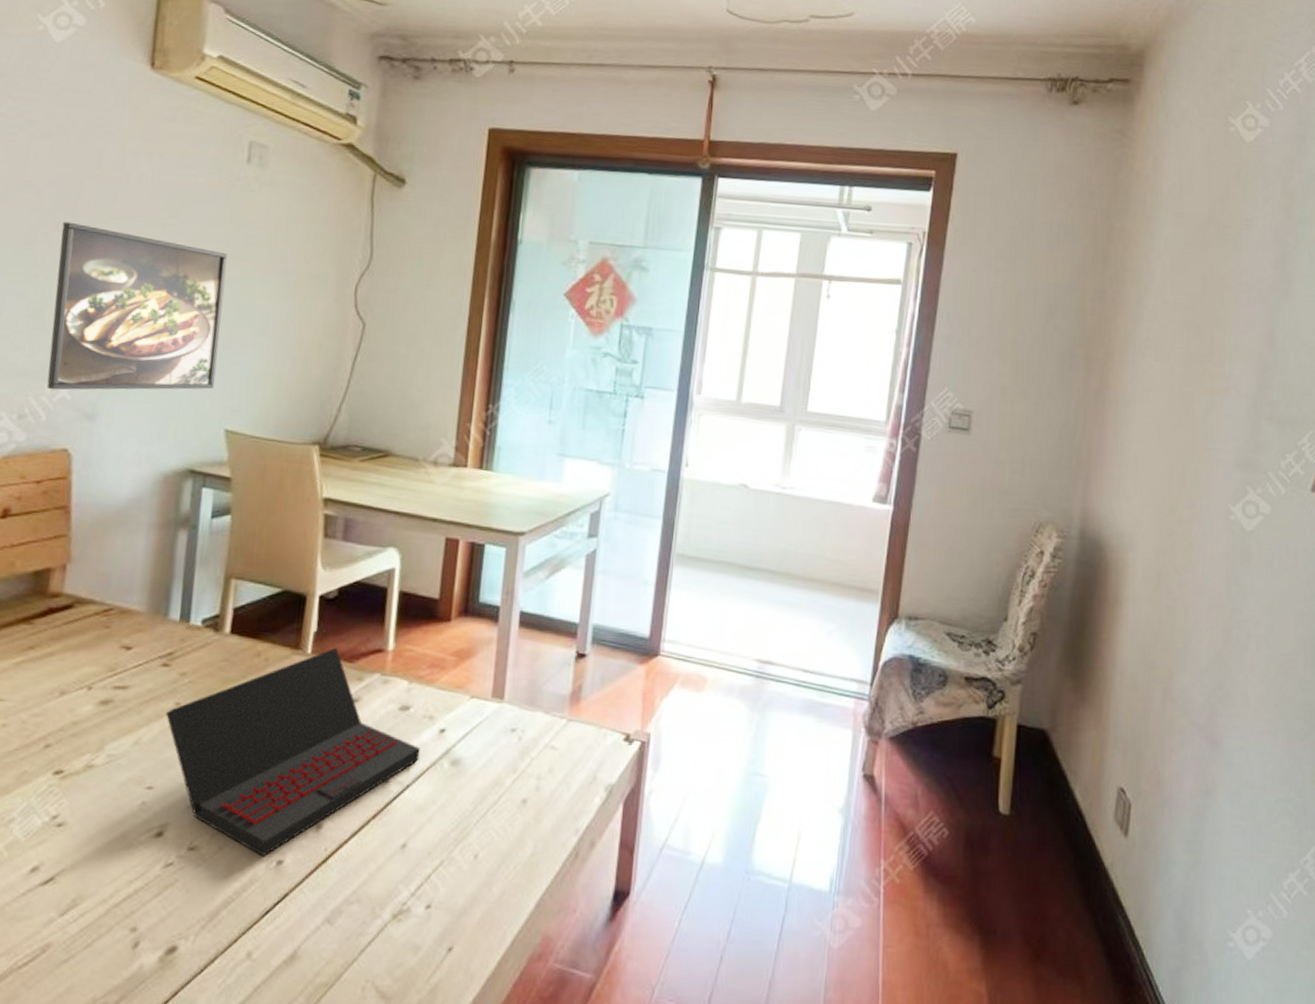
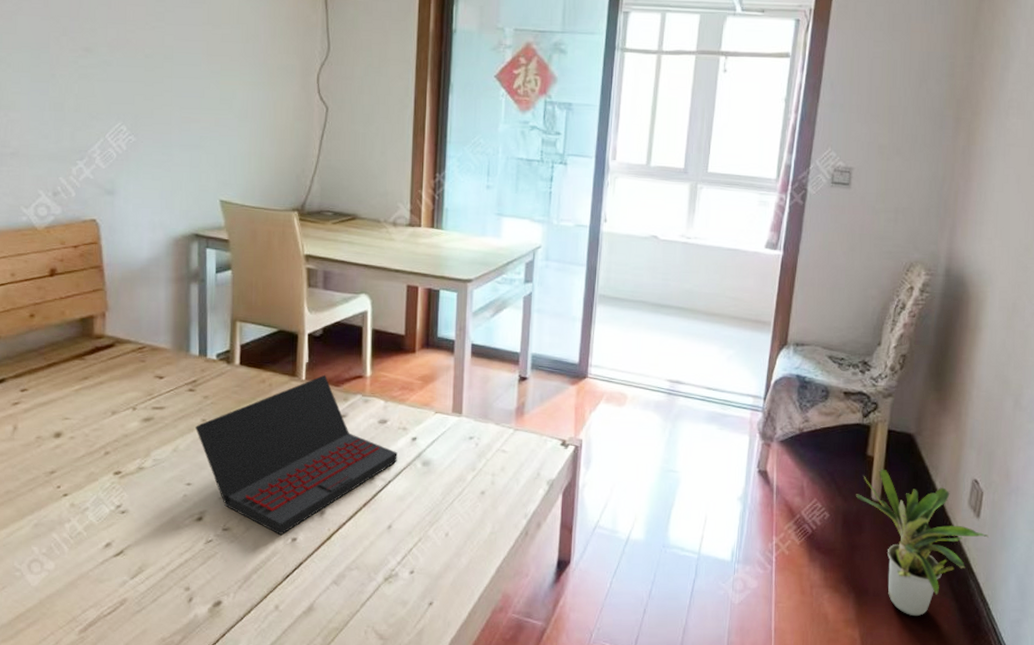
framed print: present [46,221,228,391] -> none [69,27,209,171]
potted plant: none [981,772,1139,965] -> present [856,467,989,617]

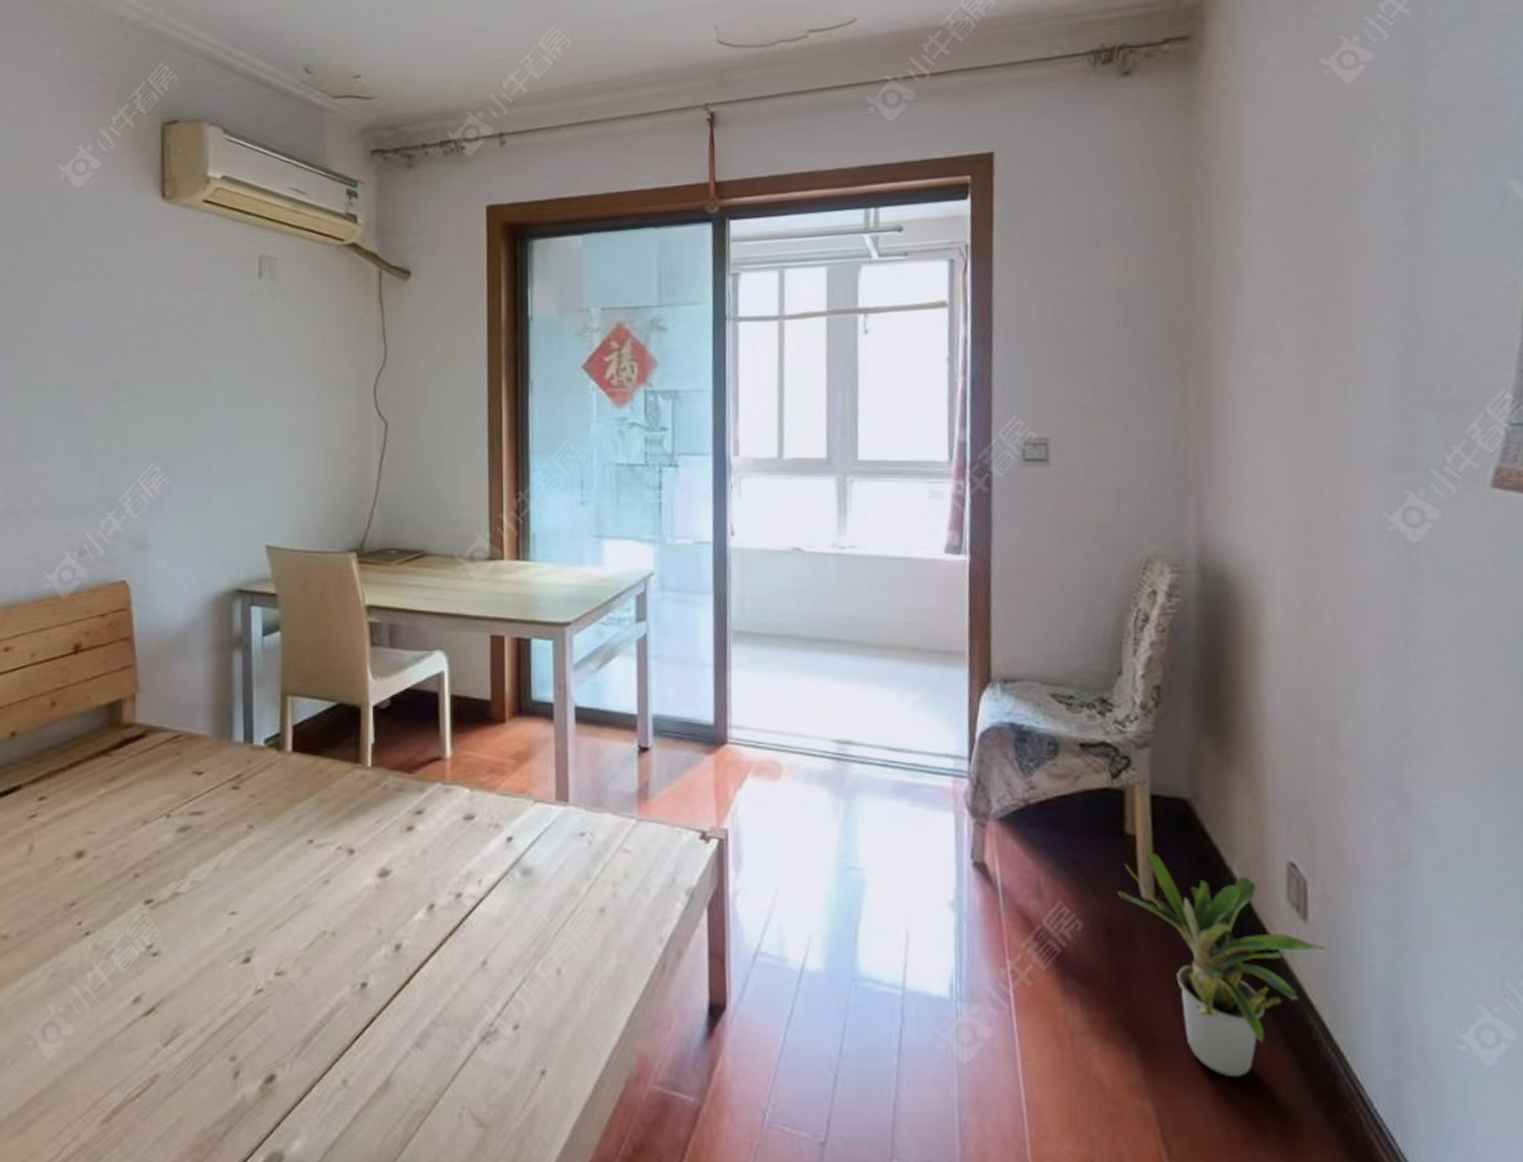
laptop: present [196,374,397,536] -> none [241,758,490,980]

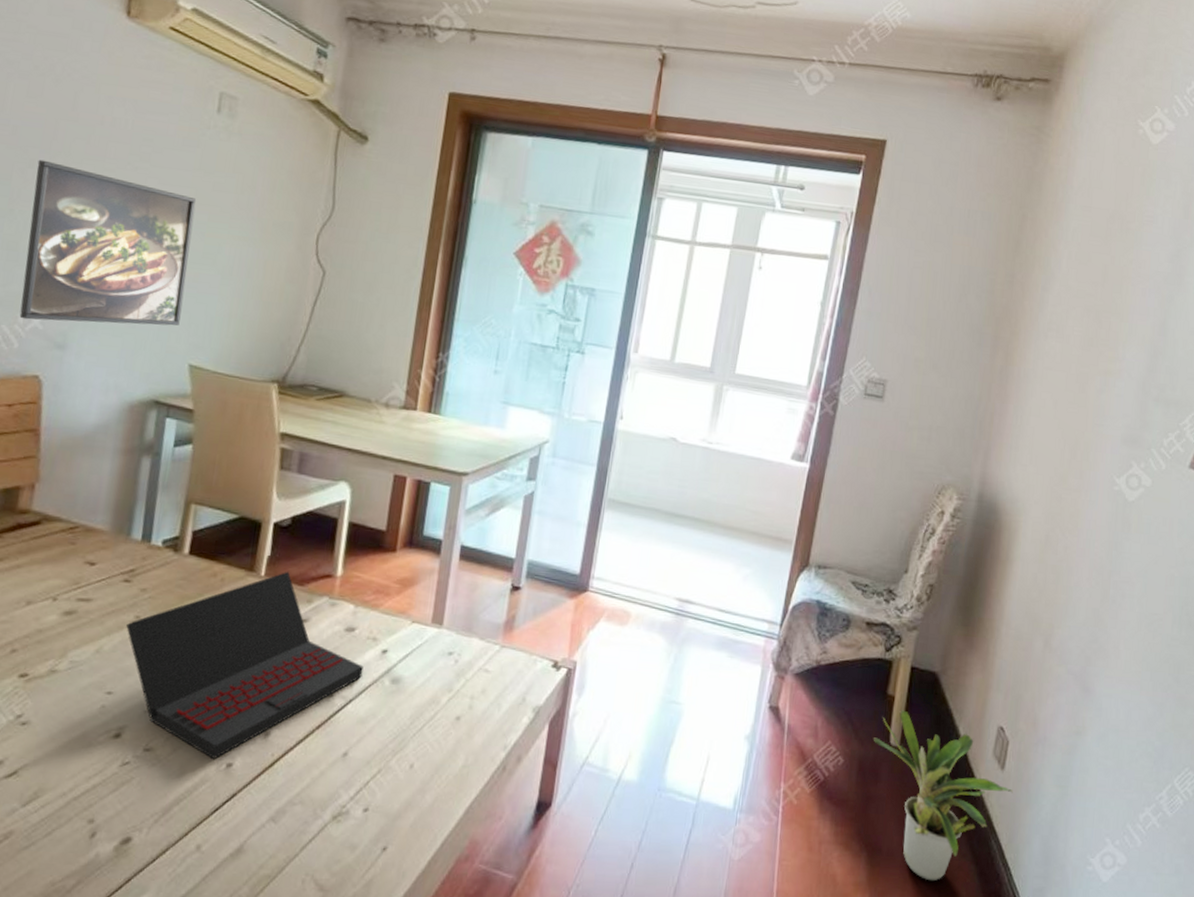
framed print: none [99,359,252,524] -> present [19,159,197,326]
laptop: none [241,758,490,980] -> present [126,571,364,760]

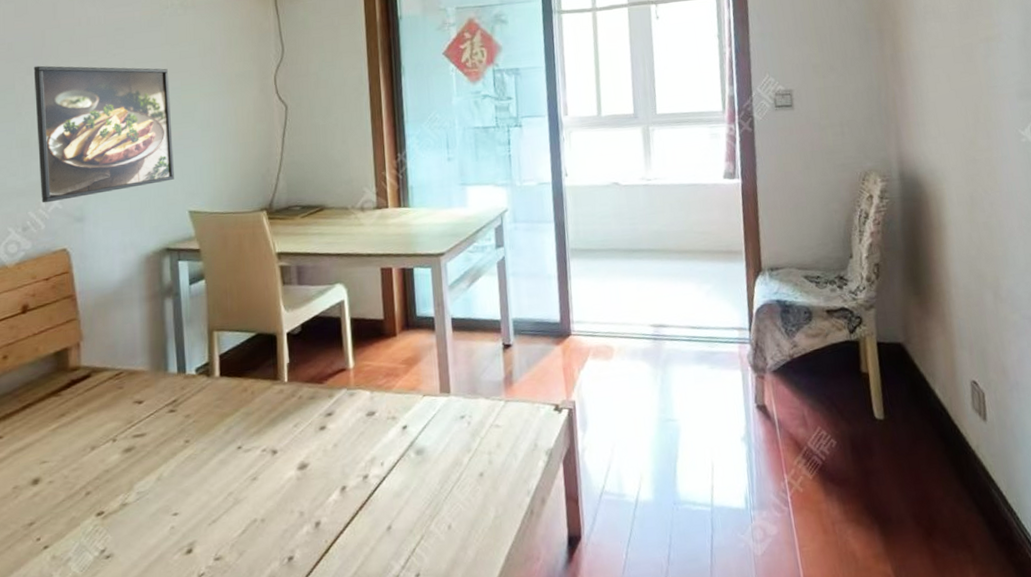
laptop: present [126,571,364,760] -> none [179,373,390,557]
potted plant: present [874,709,1013,881] -> none [859,383,1000,540]

